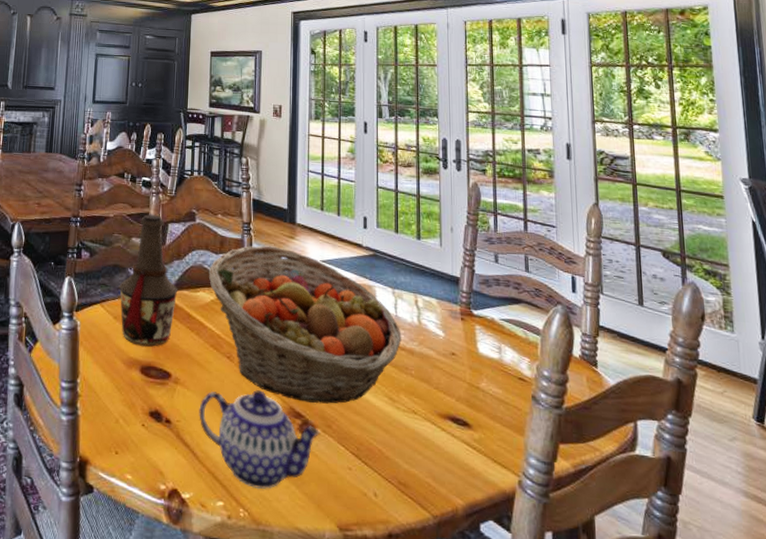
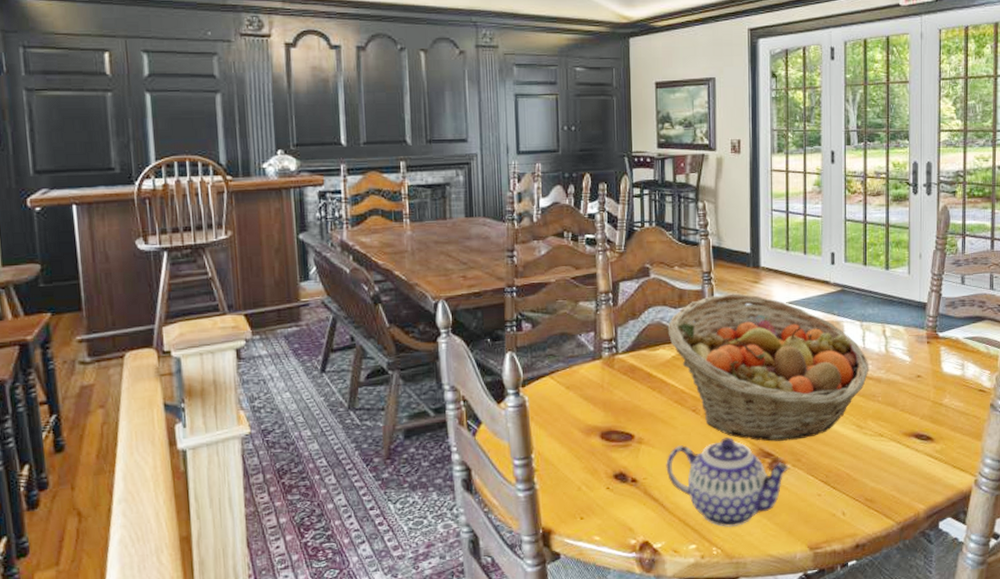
bottle: present [118,214,178,347] -> none [568,274,636,412]

